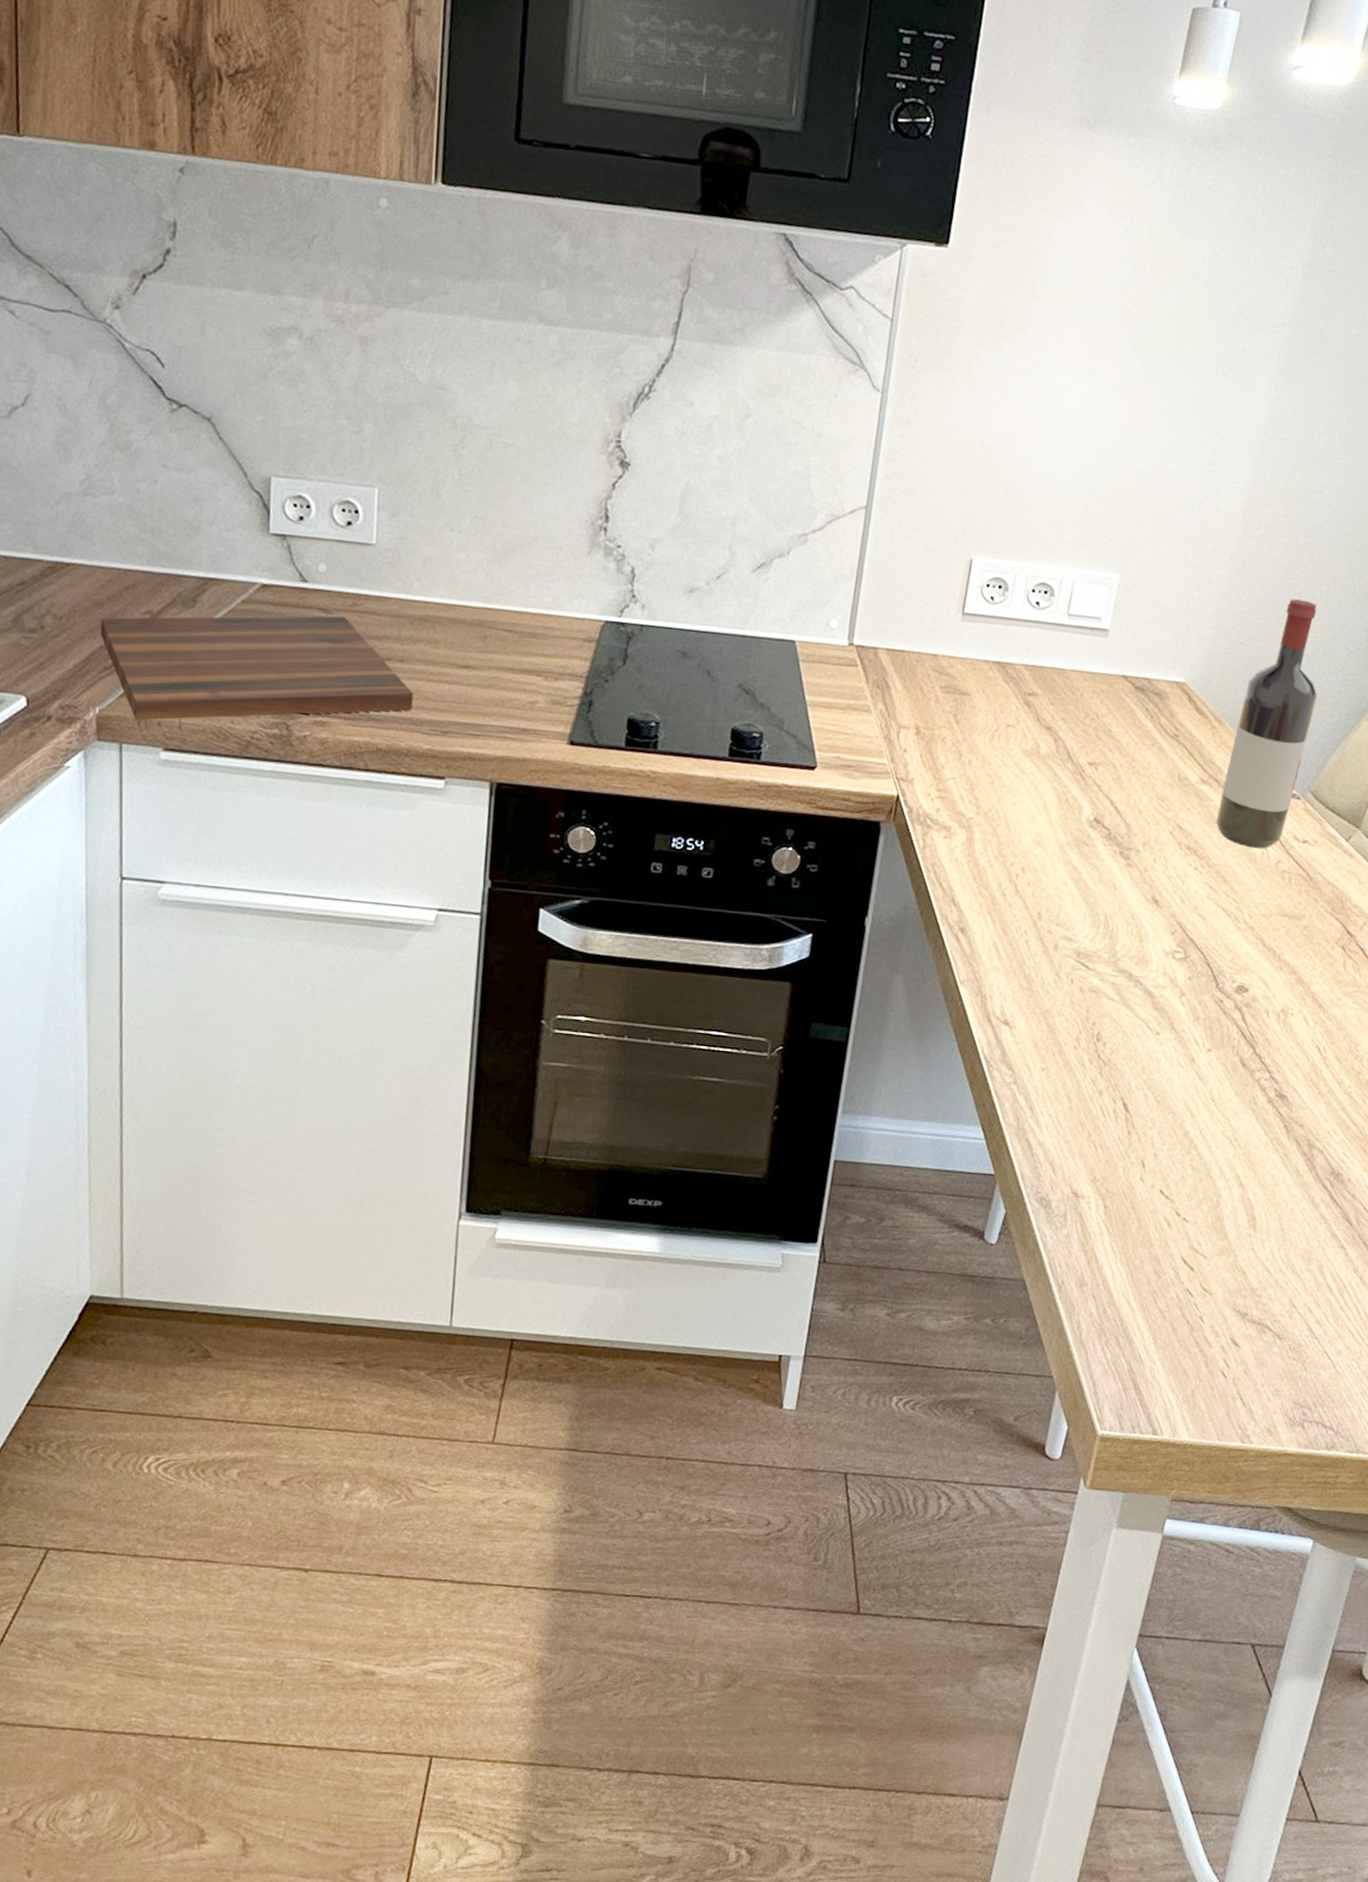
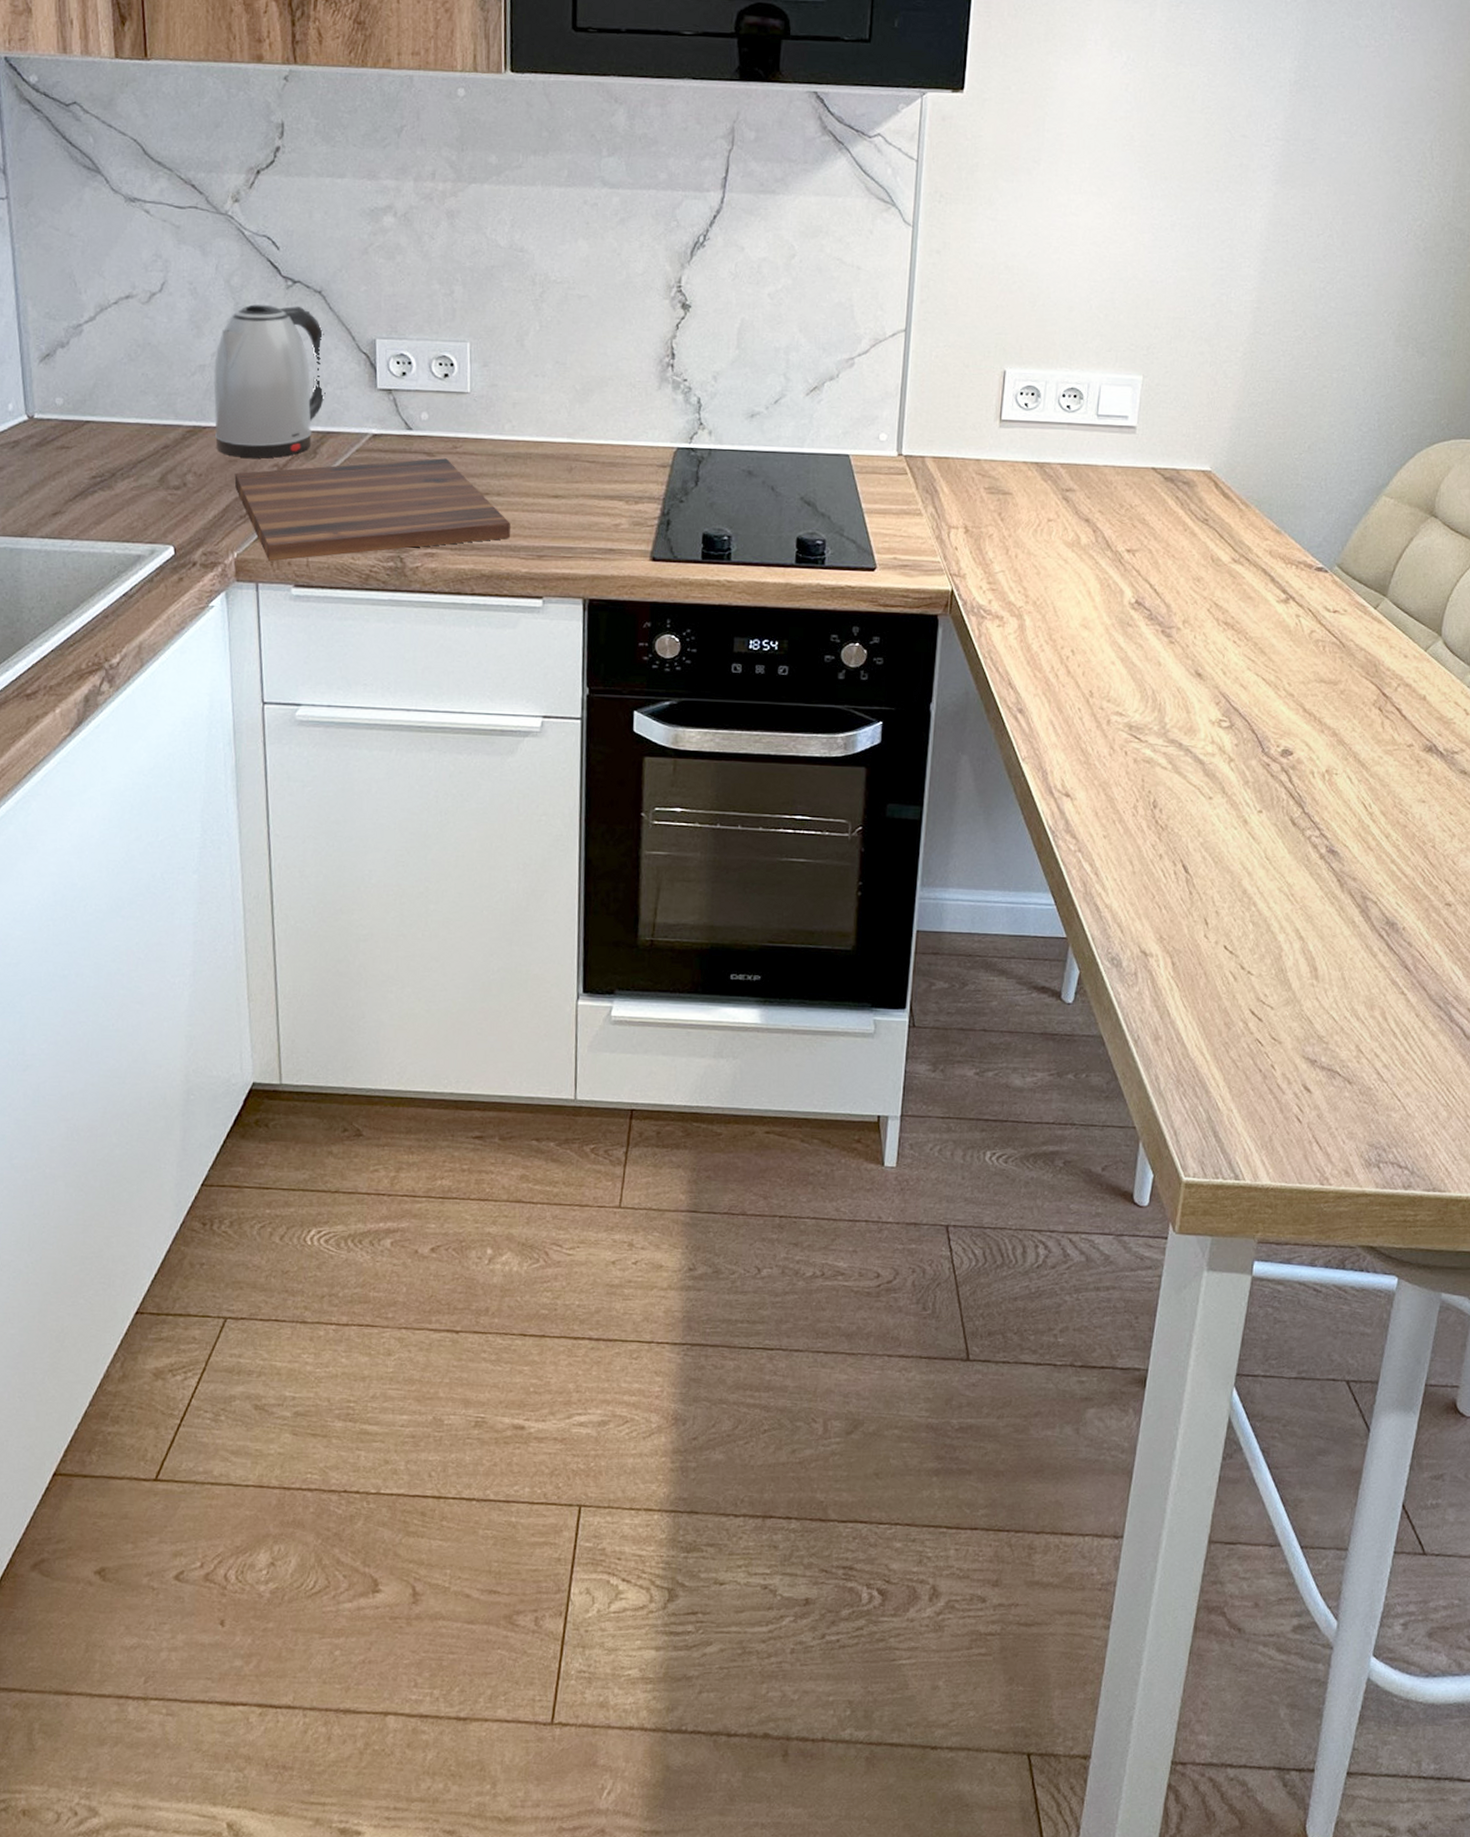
kettle: none [80,428,212,604] -> present [214,304,326,459]
wine bottle: present [1215,599,1318,849] -> none [1249,387,1336,621]

